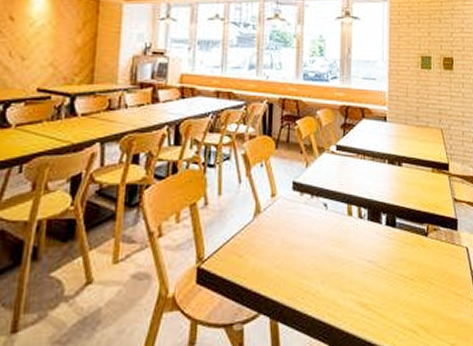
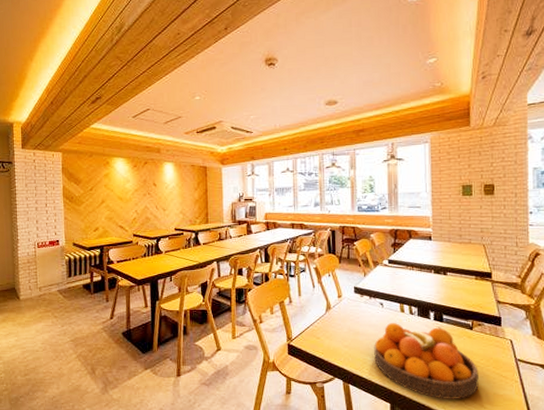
fruit bowl: none [312,230,433,333] -> present [374,323,479,400]

